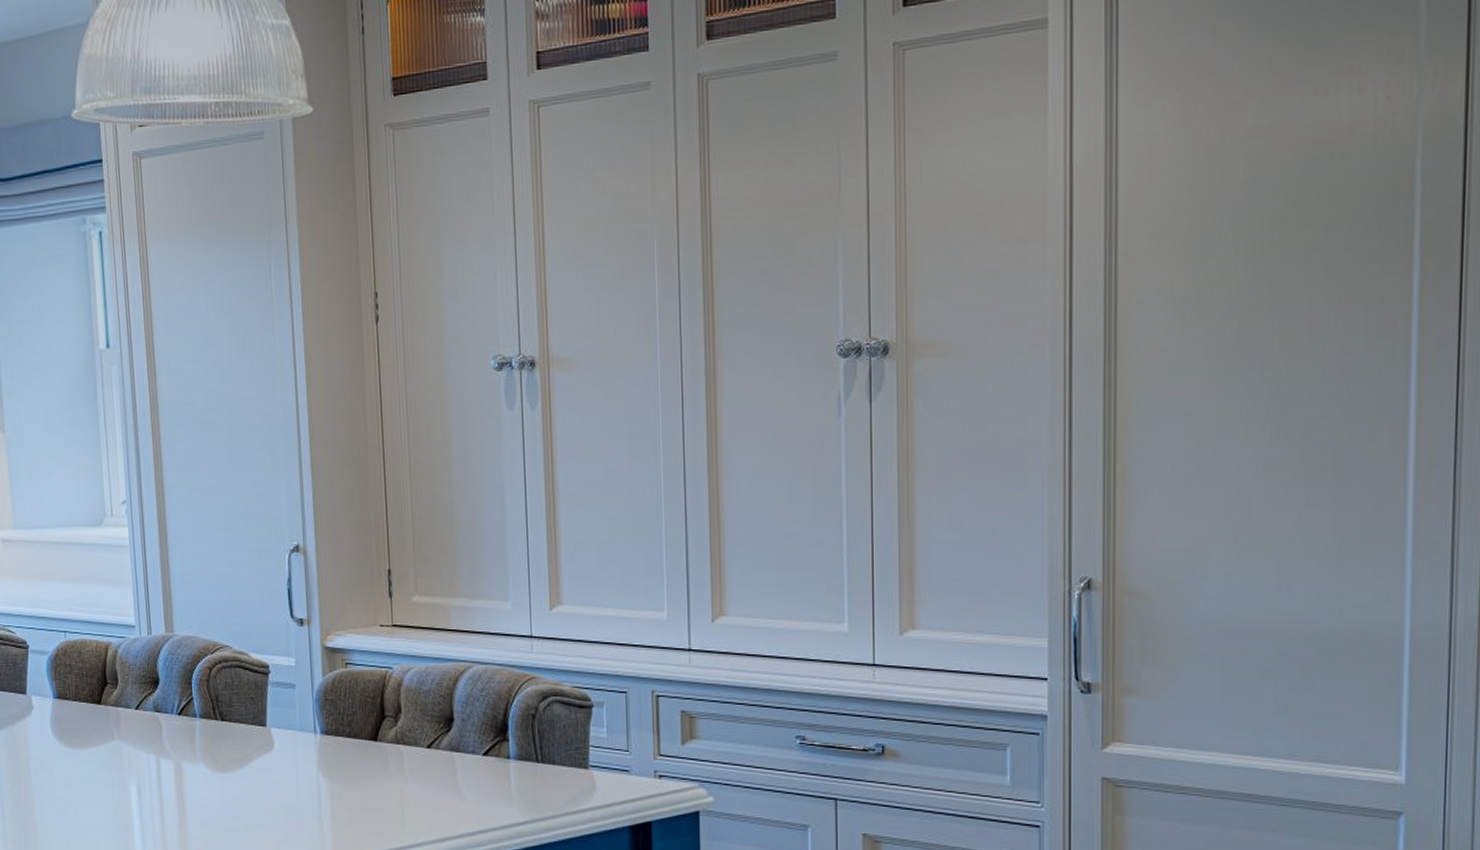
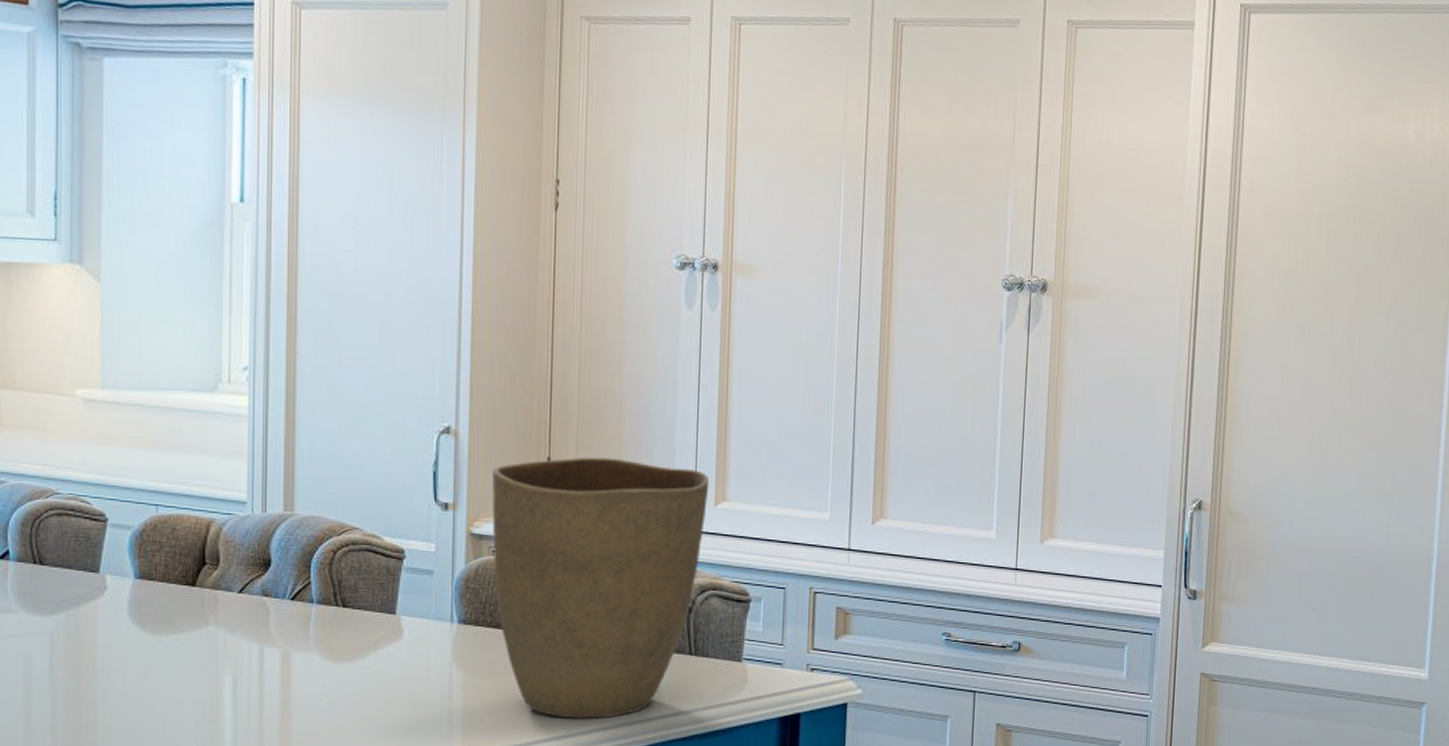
vase: none [340,566,543,826] -> present [492,457,710,718]

